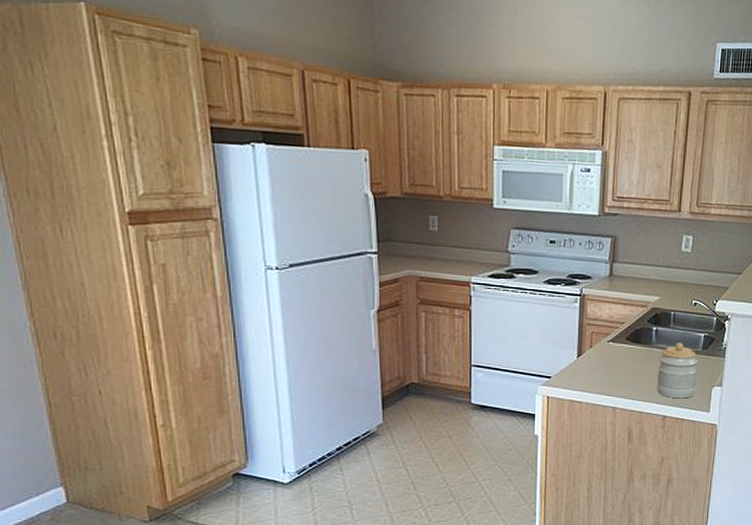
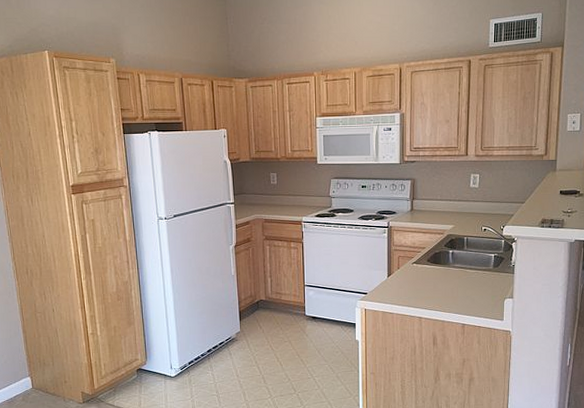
jar: present [656,343,698,399] -> none [455,262,491,309]

